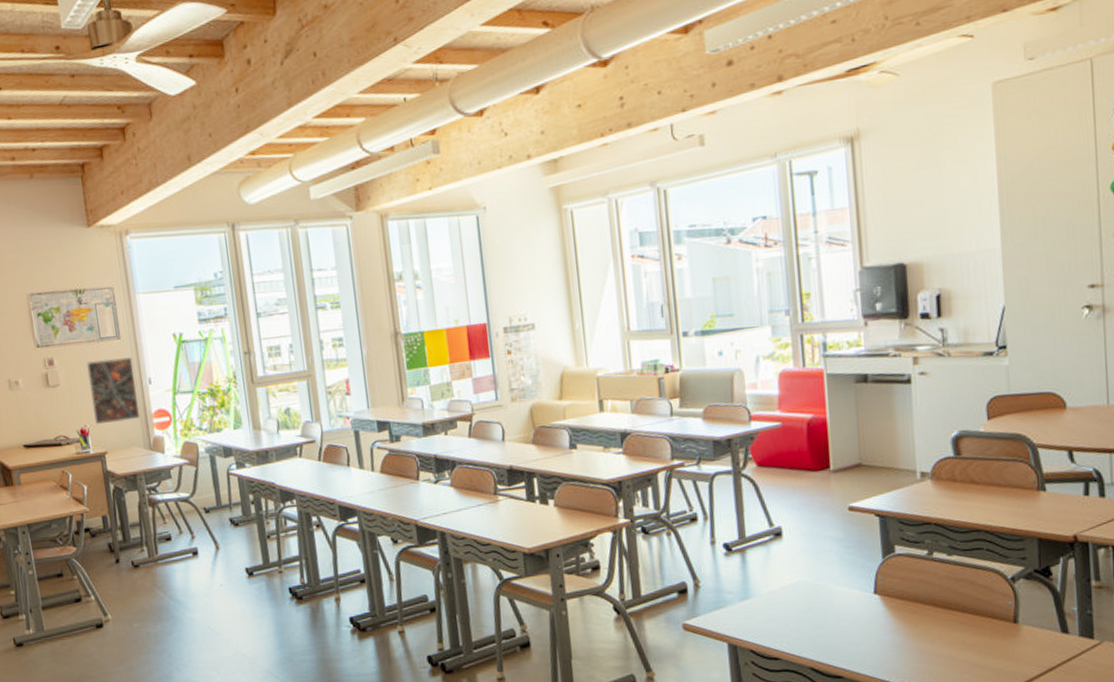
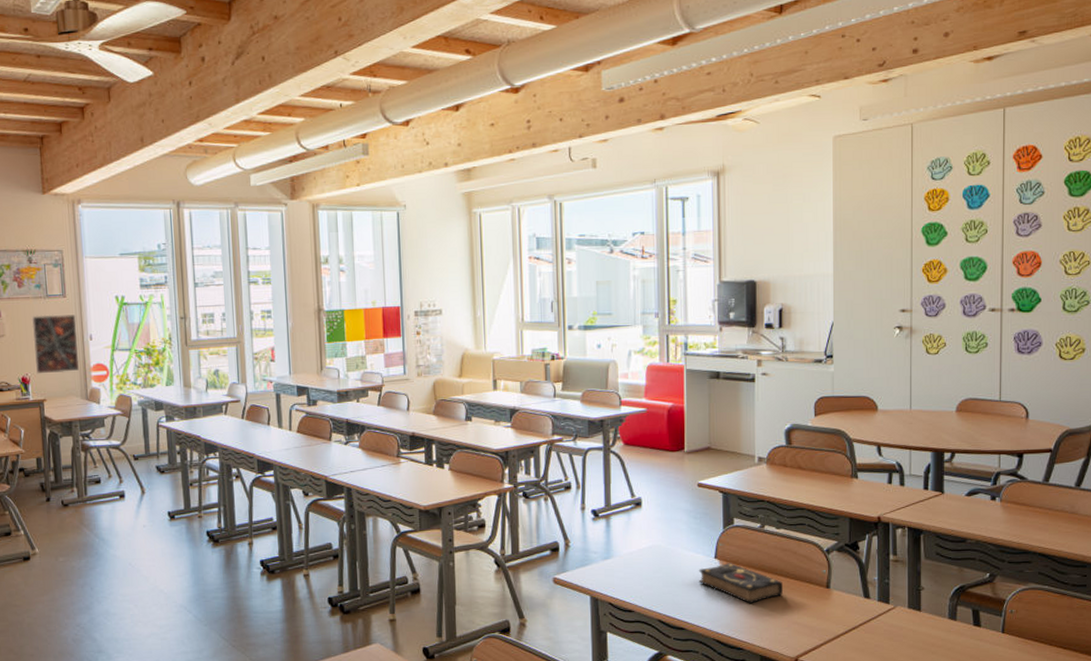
book: none [855,598,961,646] -> present [698,563,784,604]

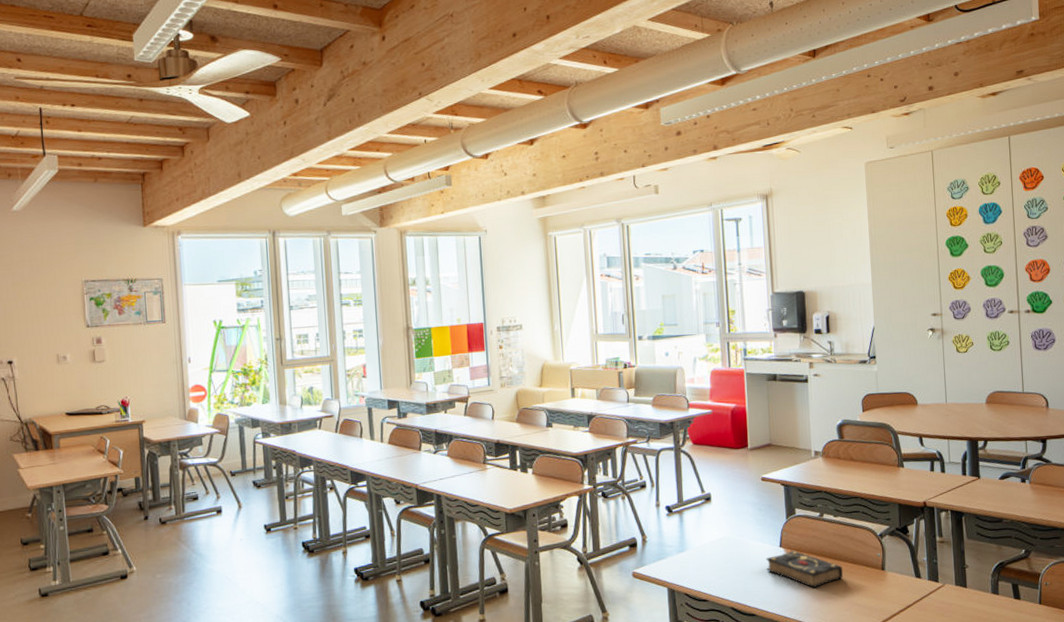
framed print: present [31,314,80,374] -> none [131,339,179,397]

